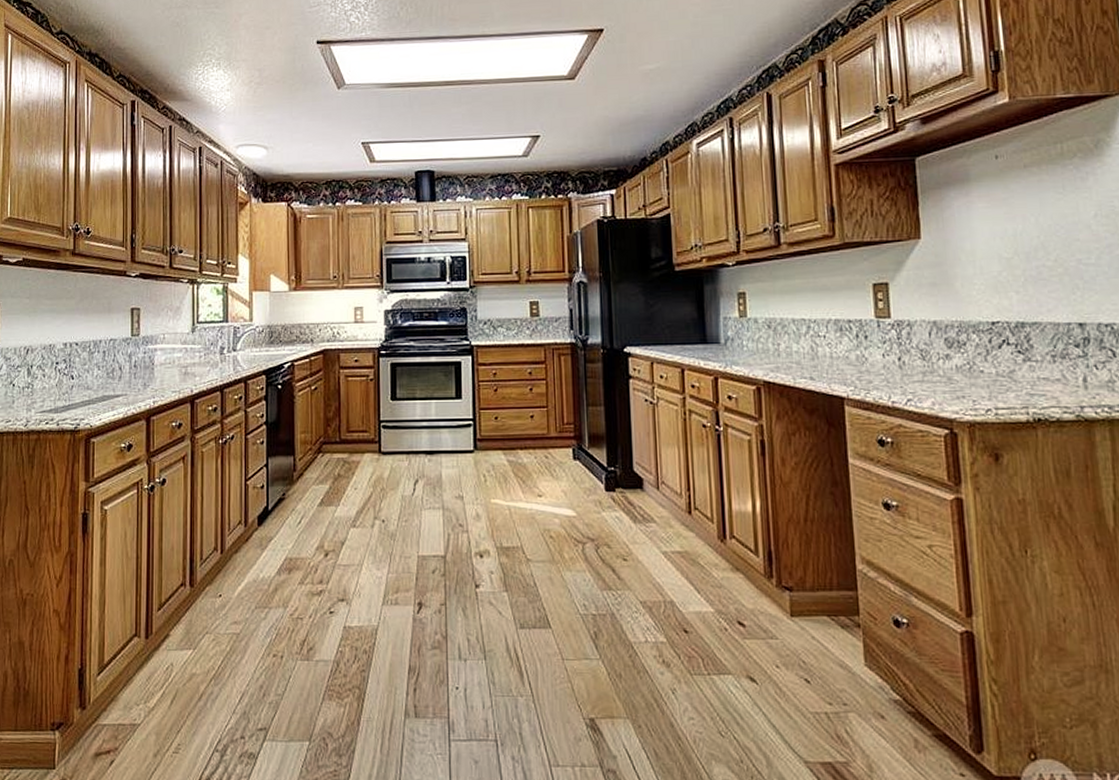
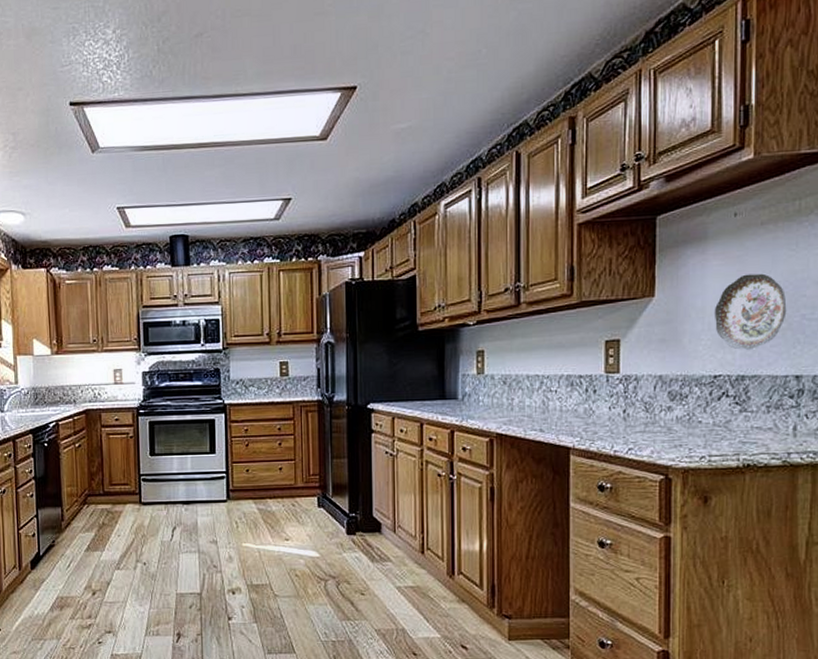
decorative plate: none [984,216,1061,295] -> present [714,273,787,350]

